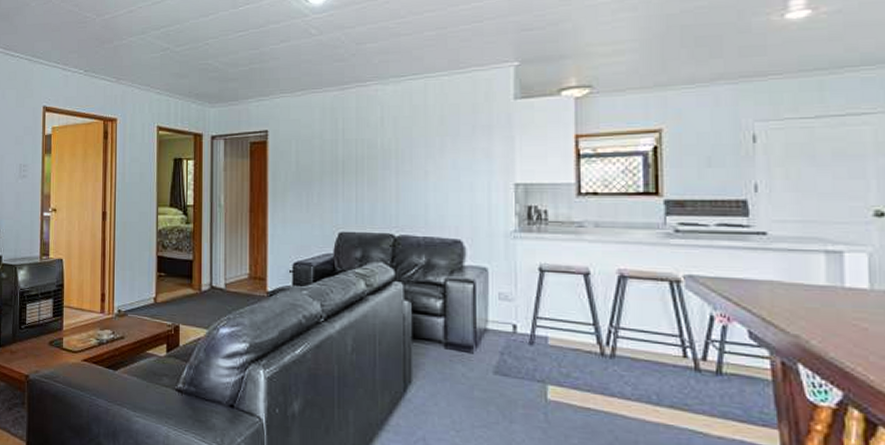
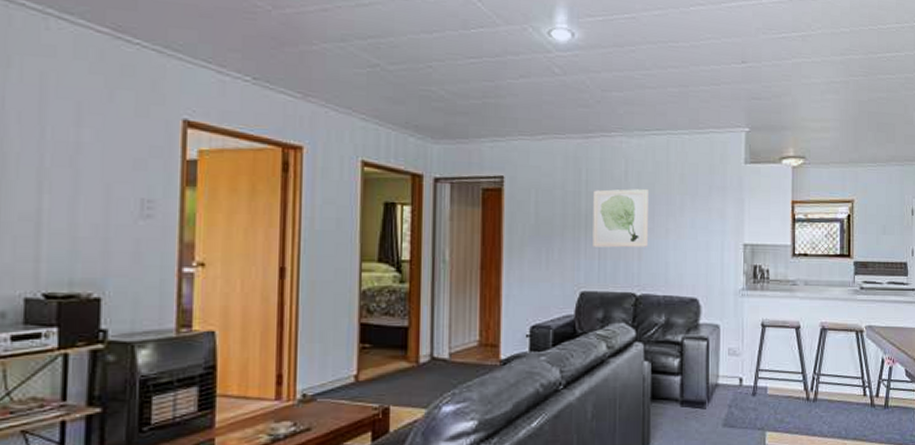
wall art: none [350,133,405,191] -> present [593,189,648,248]

